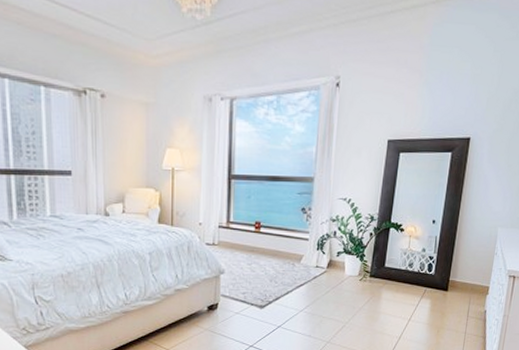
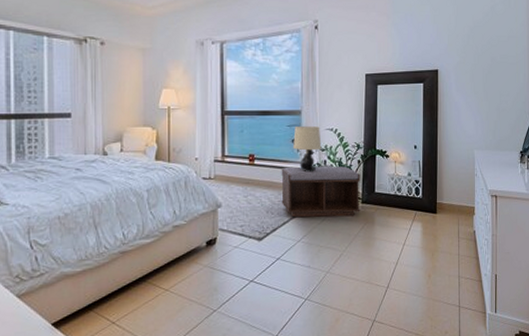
bench: none [286,236,371,289] -> present [281,166,361,218]
table lamp: none [302,193,333,242] -> present [293,125,322,171]

